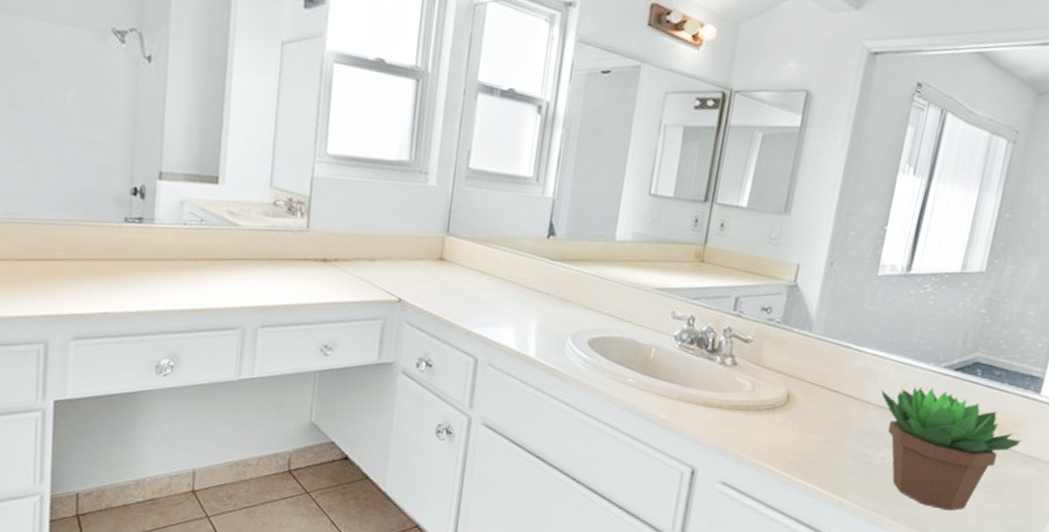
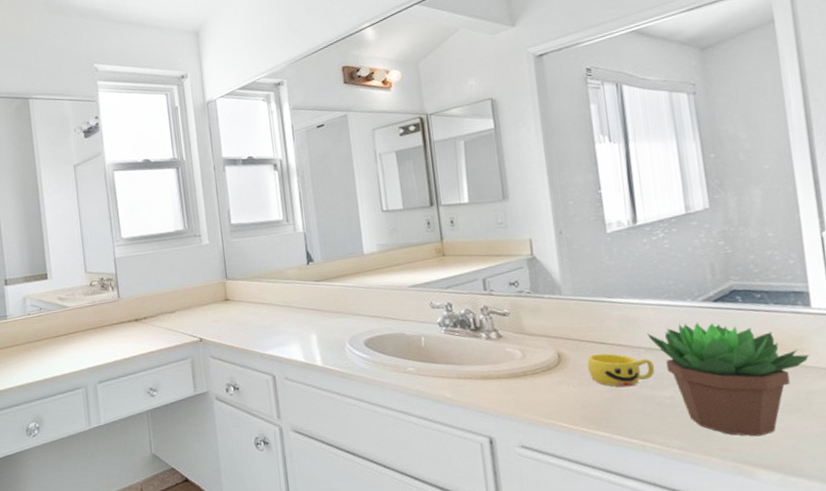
cup: none [812,401,878,441] -> present [587,353,655,387]

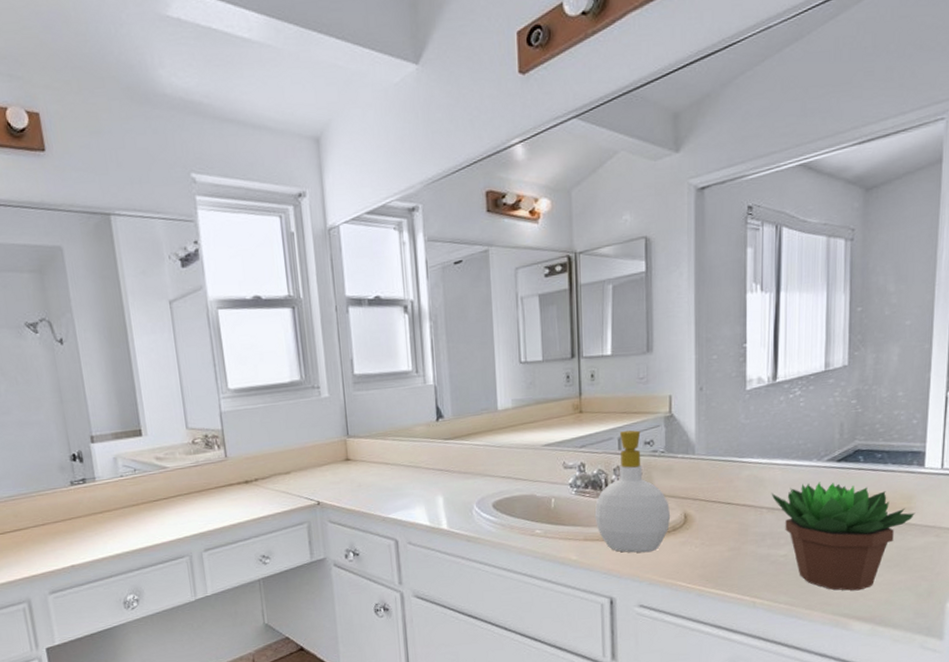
soap bottle: none [465,272,544,392] -> present [594,430,671,553]
cup: present [587,353,655,387] -> none [711,513,774,547]

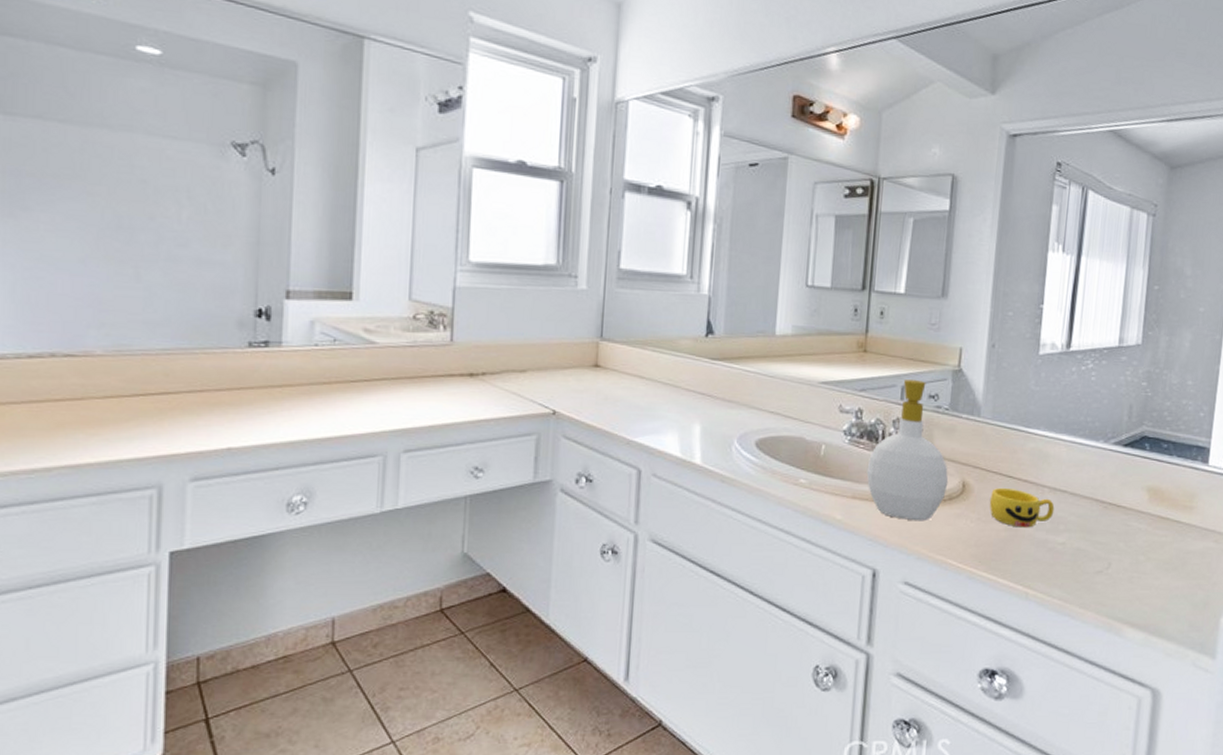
cup: none [711,513,774,547] -> present [989,487,1055,528]
succulent plant: present [771,481,916,591] -> none [1054,465,1197,593]

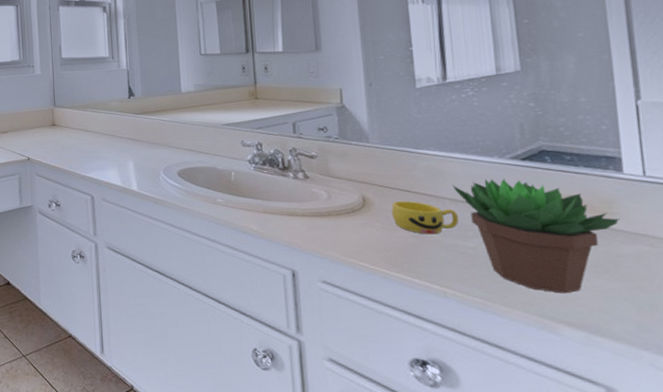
soap bottle: present [866,380,949,521] -> none [273,117,349,230]
succulent plant: none [1054,465,1197,593] -> present [452,178,621,294]

